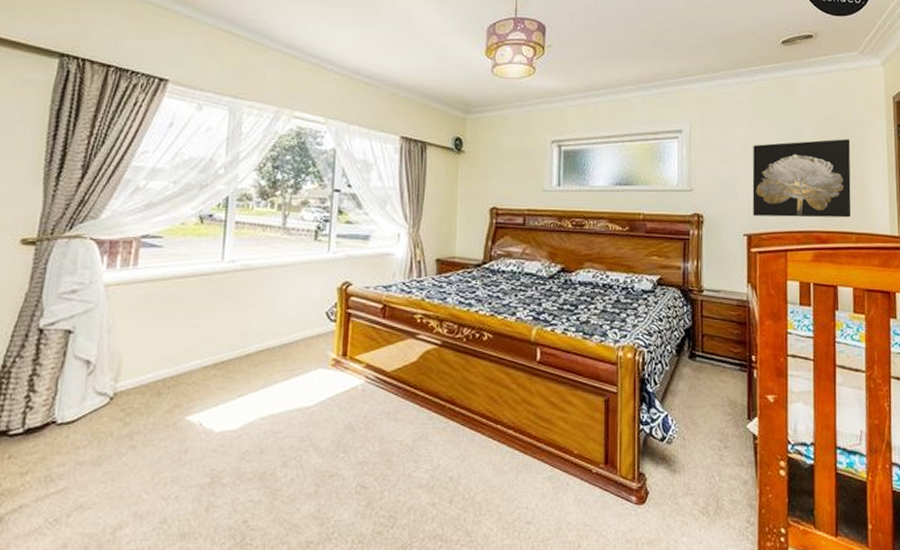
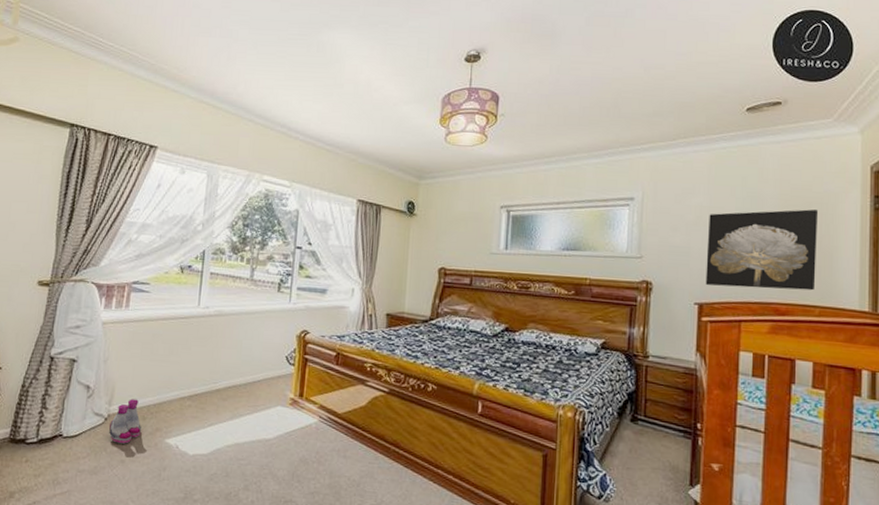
boots: none [116,372,156,426] -> present [109,399,141,444]

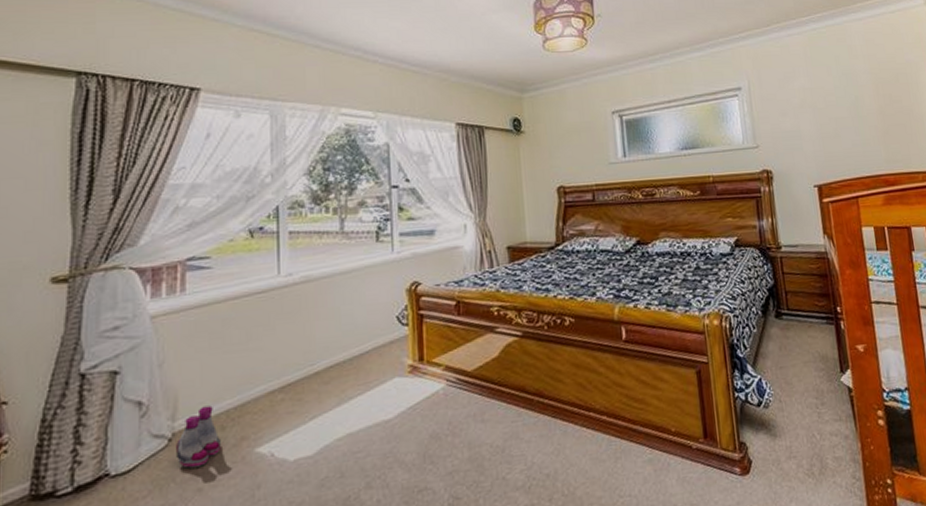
wall art: present [705,209,819,291] -> none [812,80,915,166]

